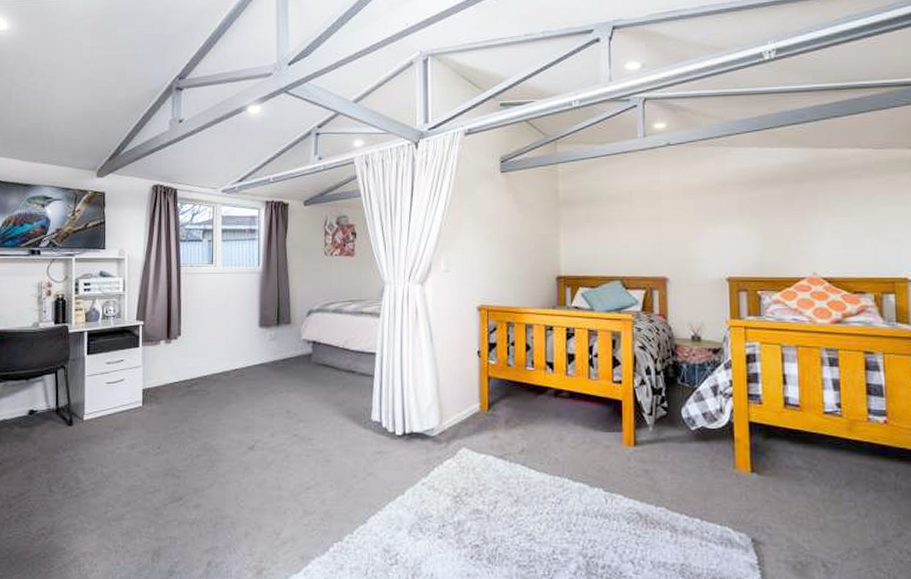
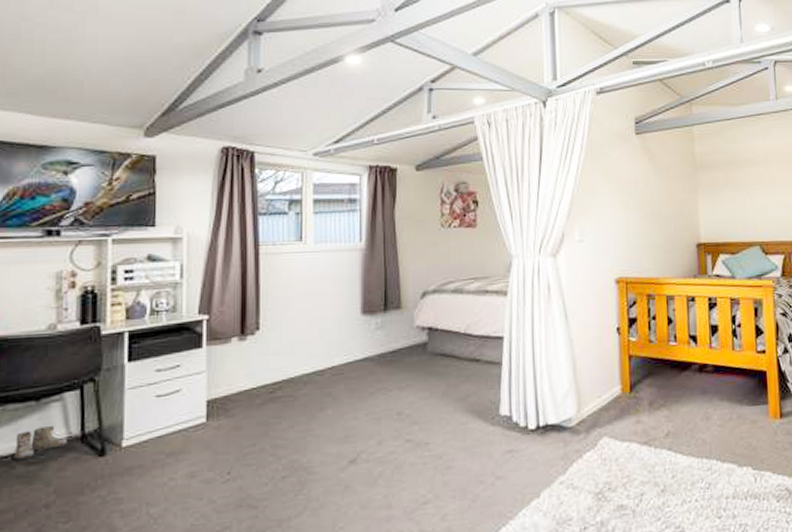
boots: none [12,400,48,423] -> present [13,426,68,460]

